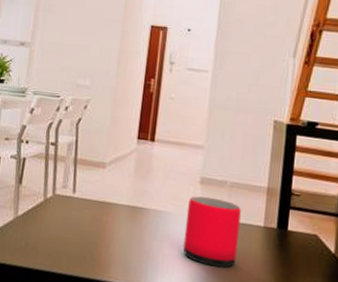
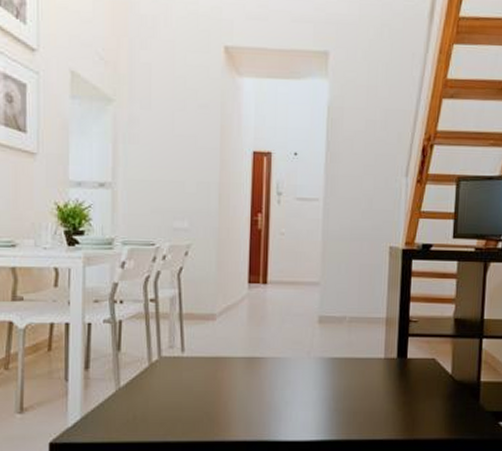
speaker: present [183,196,241,268] -> none [305,337,361,406]

